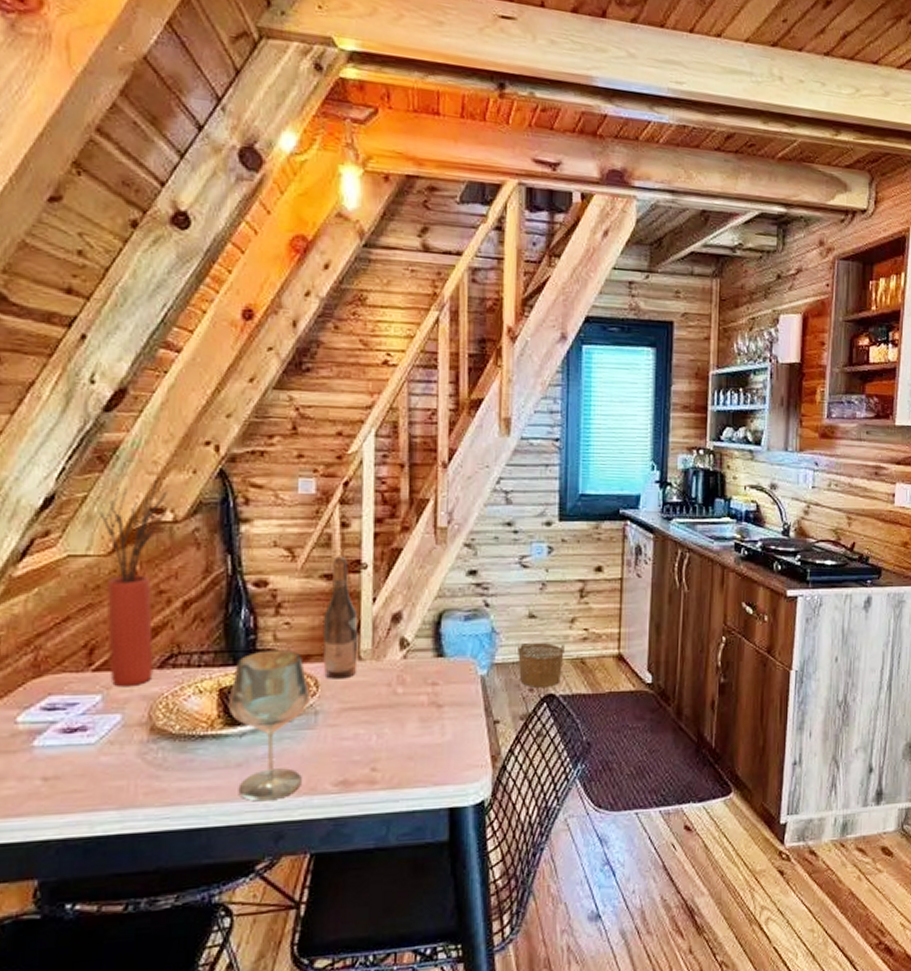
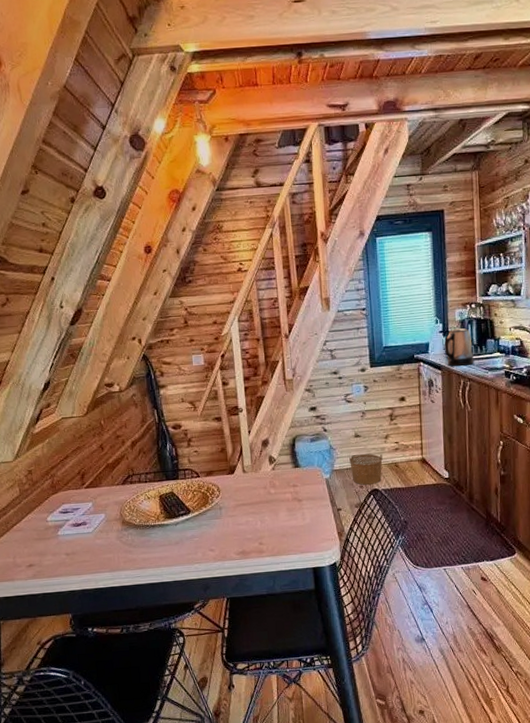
vase: present [98,481,167,687] -> none [76,366,120,497]
wine glass: present [228,650,310,802] -> none [166,468,216,566]
wine bottle: present [321,556,359,679] -> none [217,404,244,486]
kettle: none [659,479,697,532] -> present [444,327,474,367]

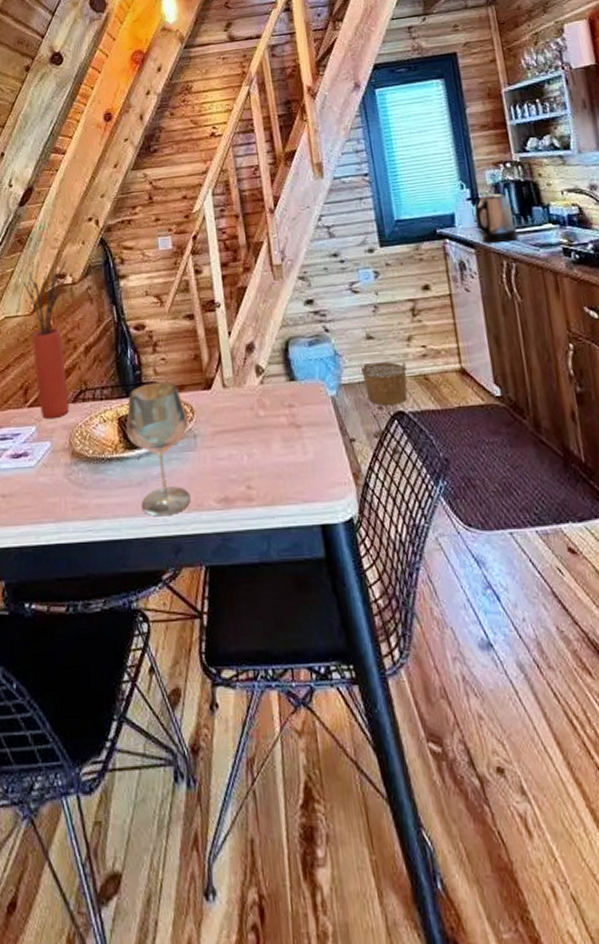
vase: none [76,366,120,497] -> present [22,253,70,420]
wine glass: none [166,468,216,566] -> present [126,382,191,517]

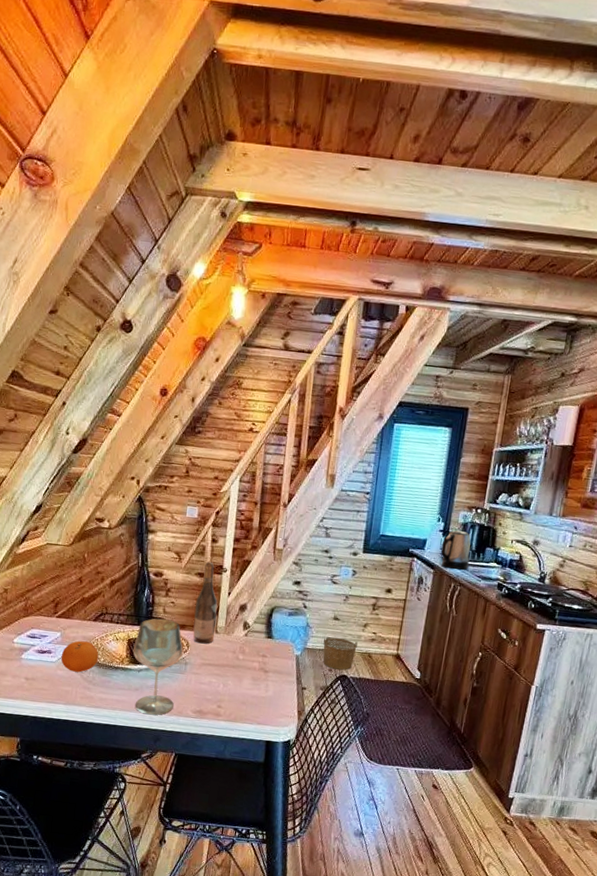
vase: present [22,253,70,420] -> none [66,500,106,630]
fruit: none [40,431,86,475] -> present [61,640,99,673]
wine bottle: none [190,298,224,406] -> present [193,561,218,644]

